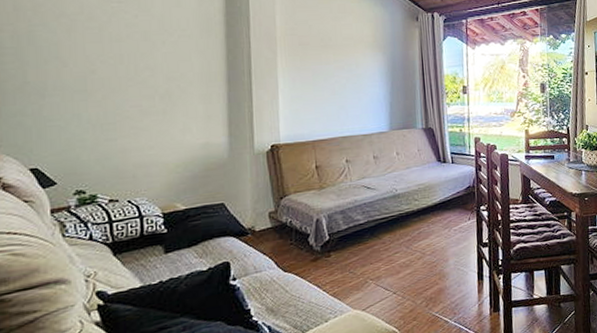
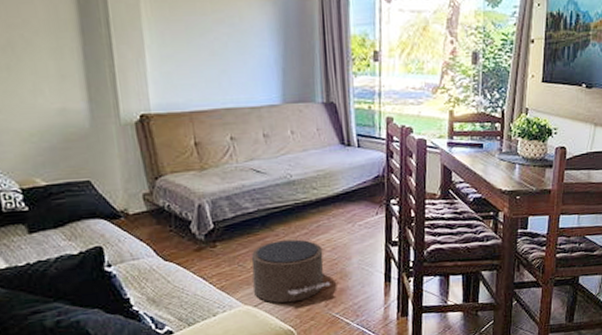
pouf: none [361,245,431,306] -> present [251,239,331,303]

